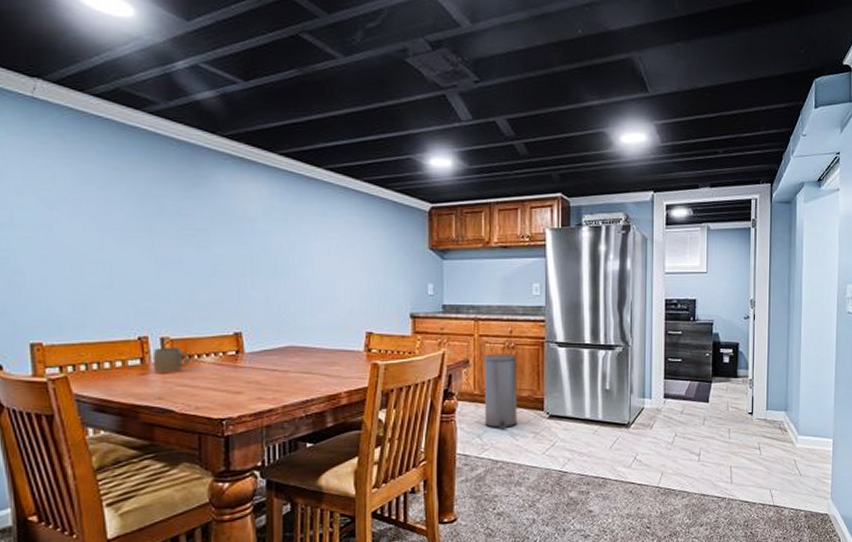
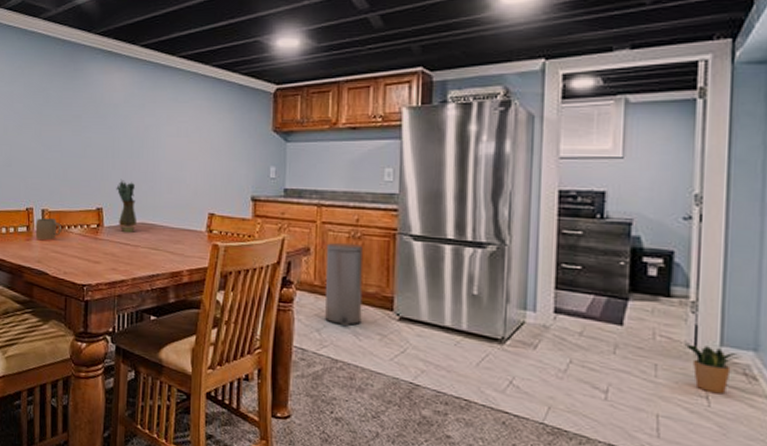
vase: none [258,300,286,359] -> present [116,179,138,234]
potted plant: none [746,410,779,445] -> present [684,342,742,394]

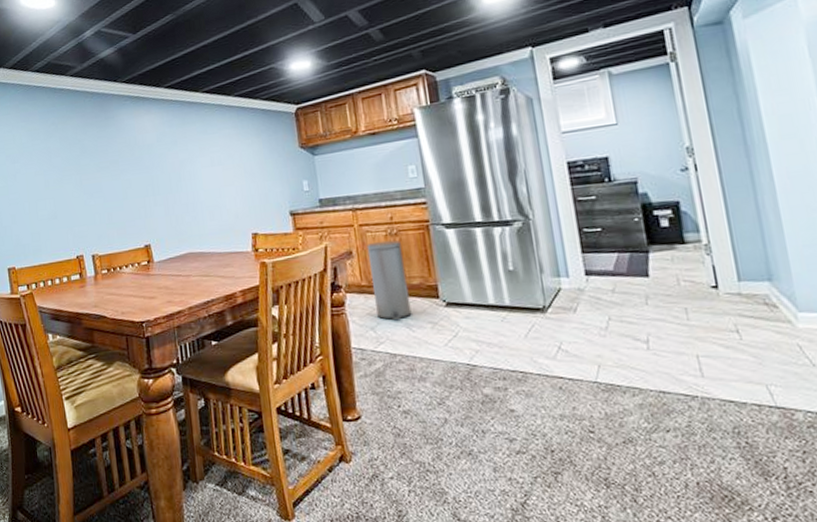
mug: present [35,218,62,241] -> none [87,262,114,286]
vase: present [116,179,138,234] -> none [161,214,186,265]
potted plant: present [684,342,742,394] -> none [706,282,760,327]

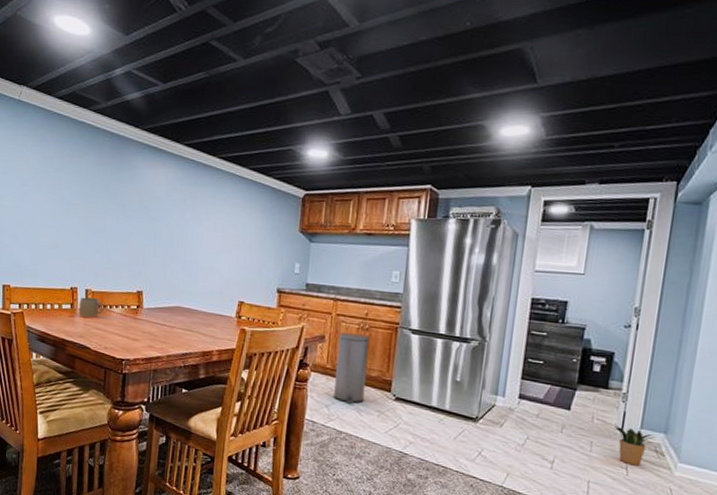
mug: none [87,262,114,286] -> present [78,297,105,319]
potted plant: none [706,282,760,327] -> present [614,425,656,466]

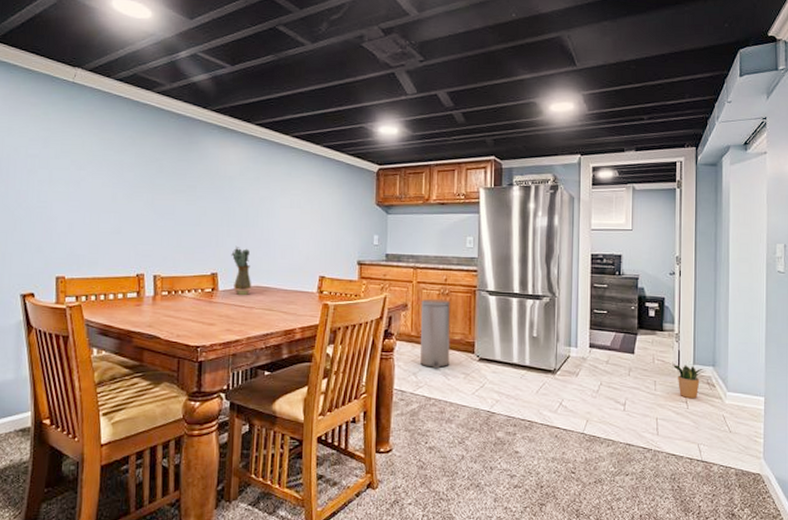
mug: present [78,297,105,319] -> none [146,283,176,306]
vase: none [156,266,174,316] -> present [231,246,252,296]

